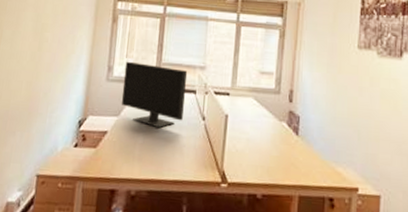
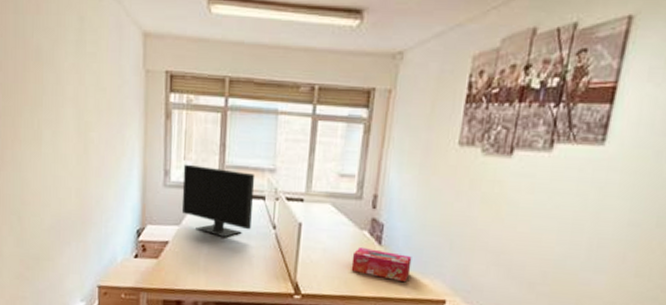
tissue box: none [272,138,326,171] -> present [351,248,412,283]

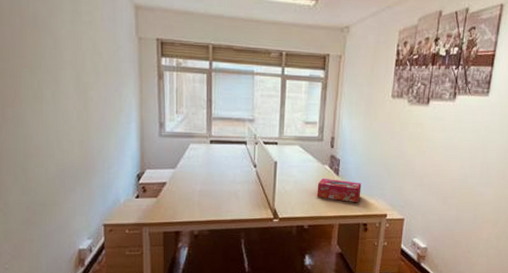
monitor: present [181,164,255,238] -> none [176,117,238,177]

